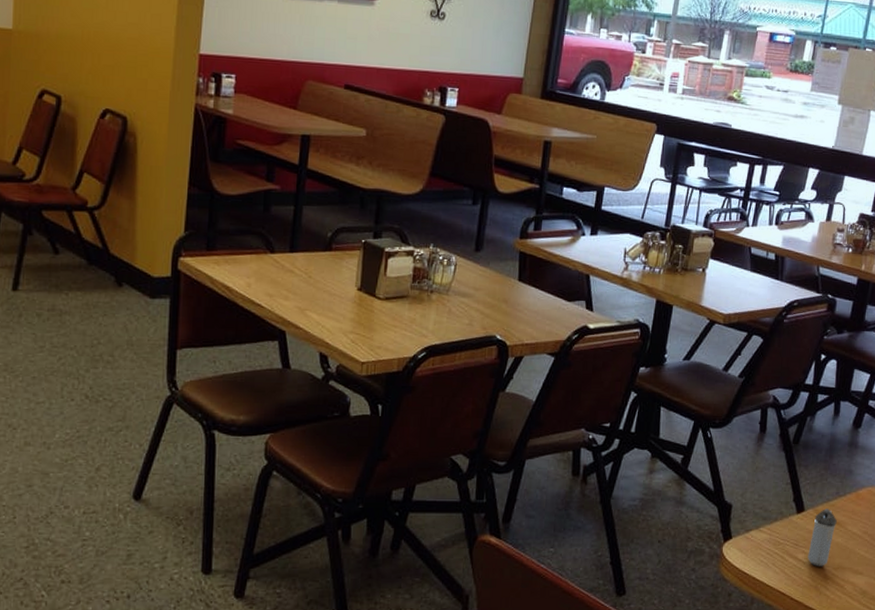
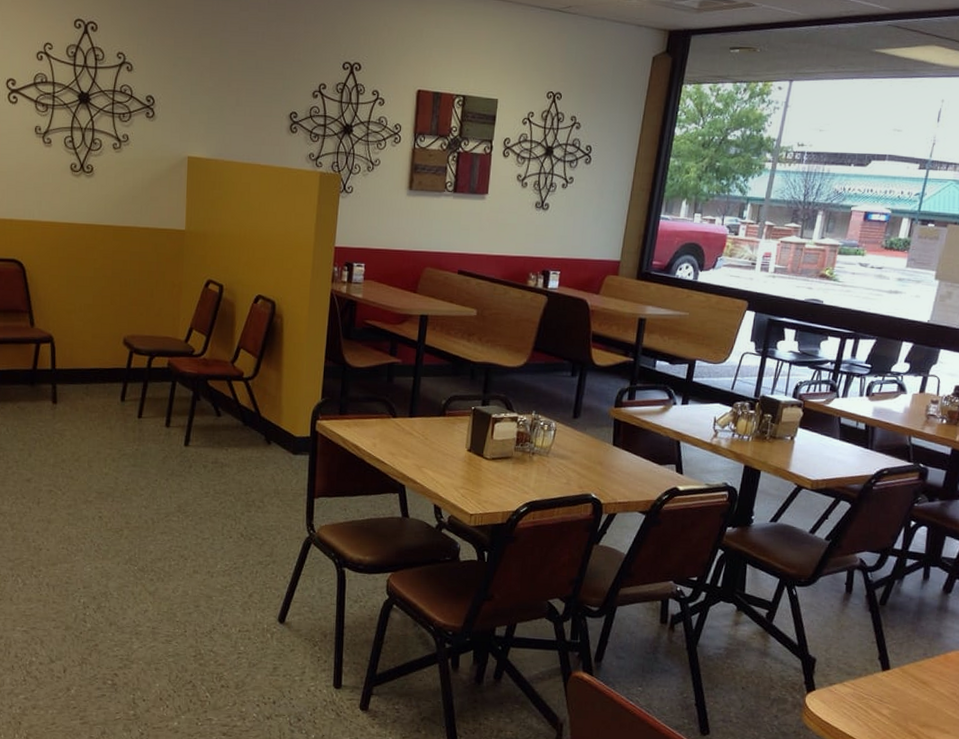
shaker: present [807,509,837,566] -> none [892,668,924,723]

